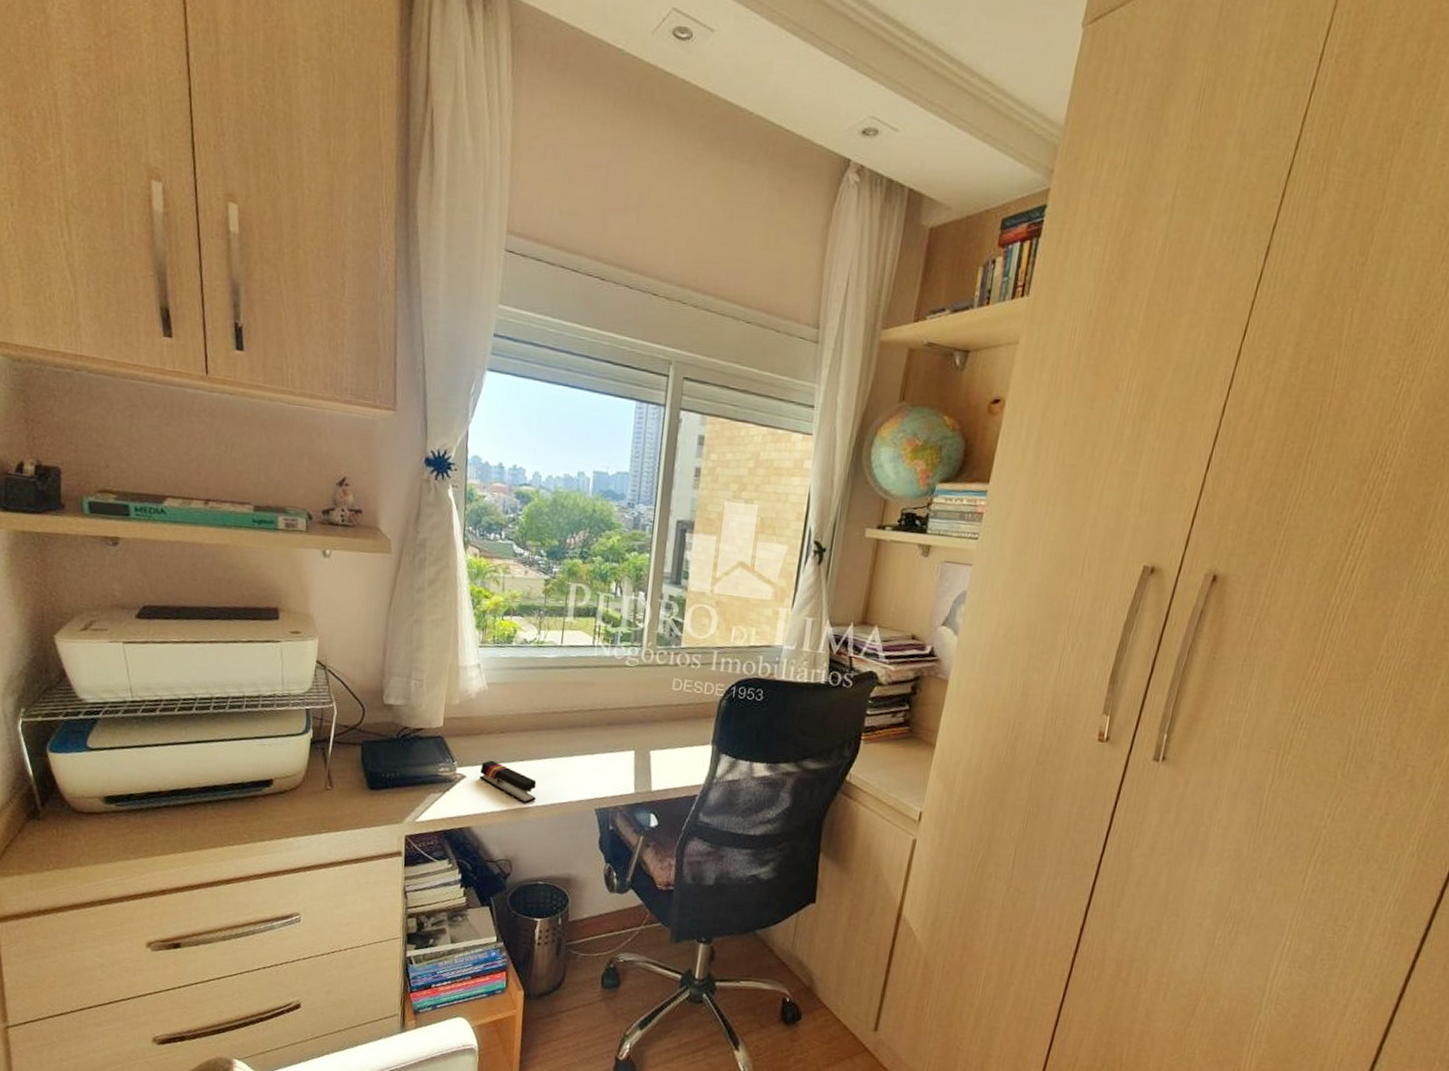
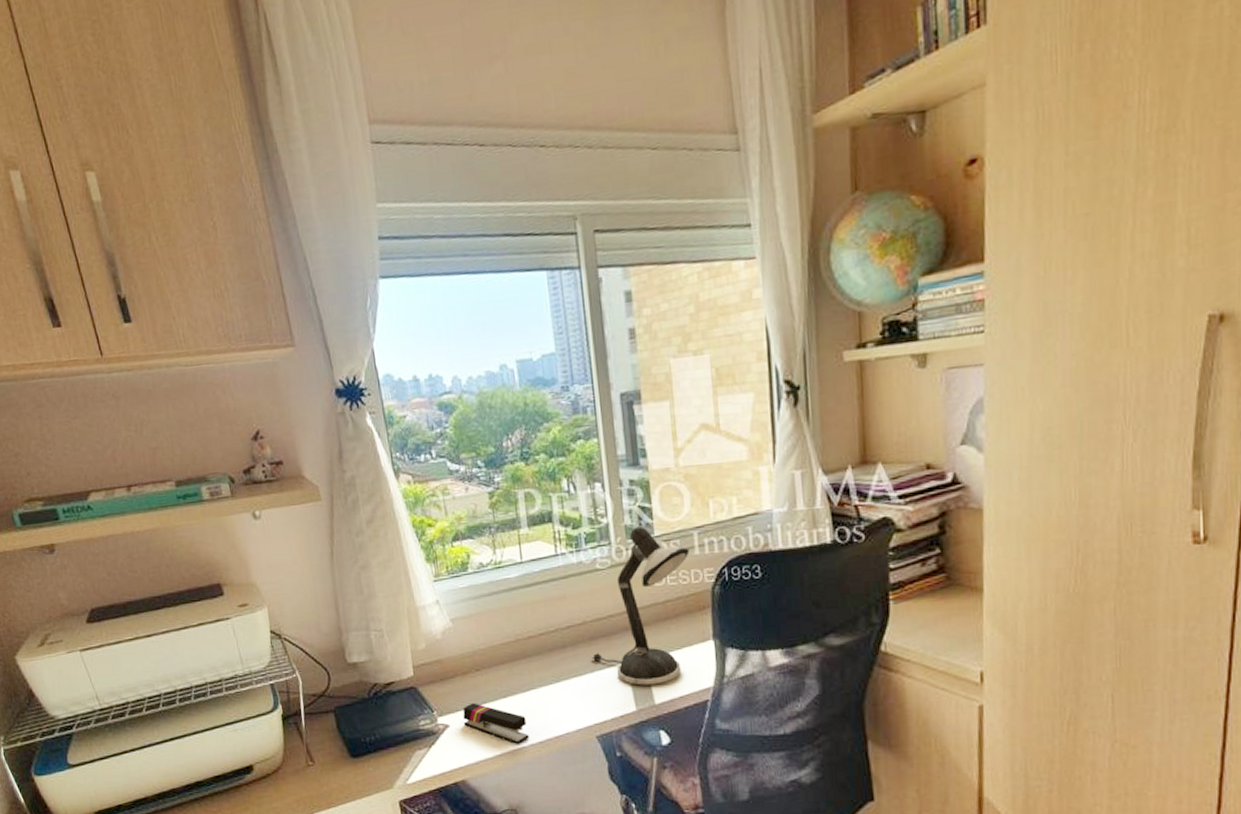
desk lamp: none [604,636,708,774] -> present [590,526,690,686]

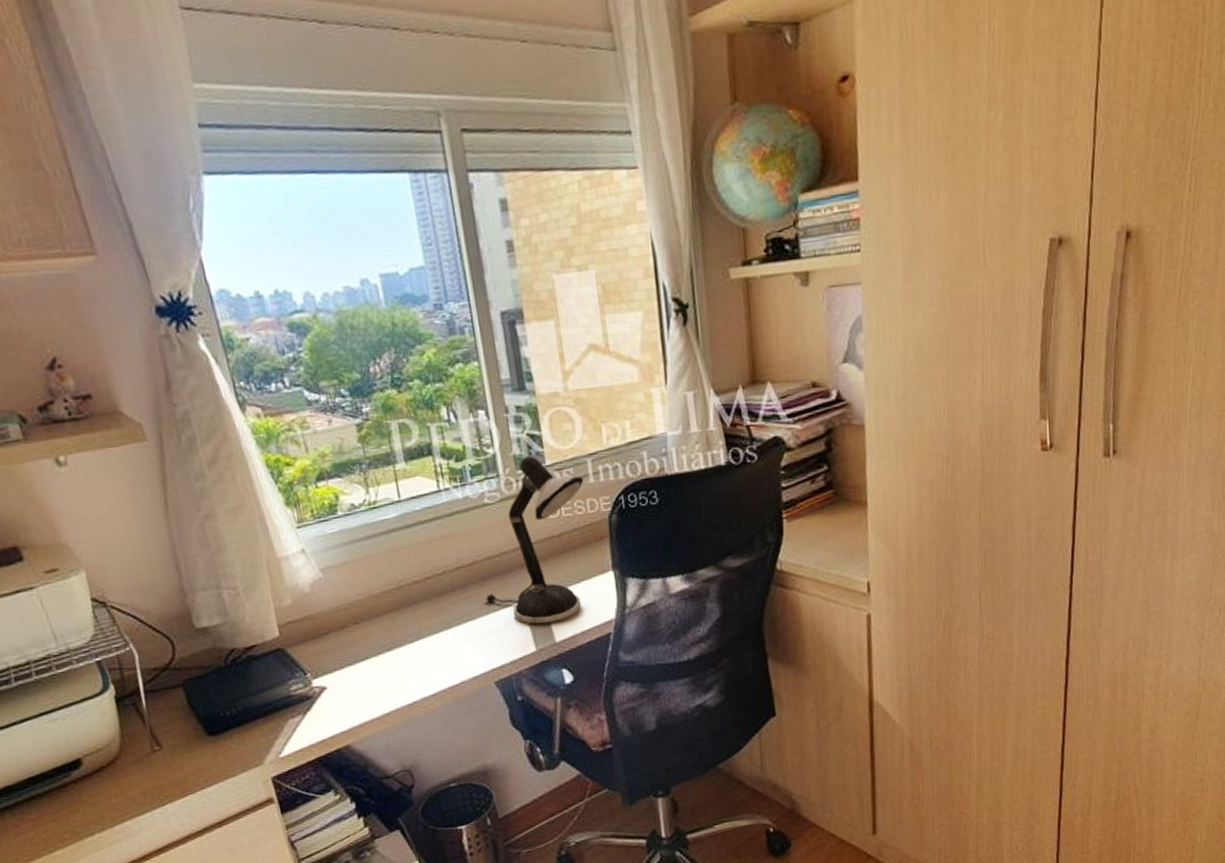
stapler: present [462,702,529,745] -> none [341,659,421,701]

